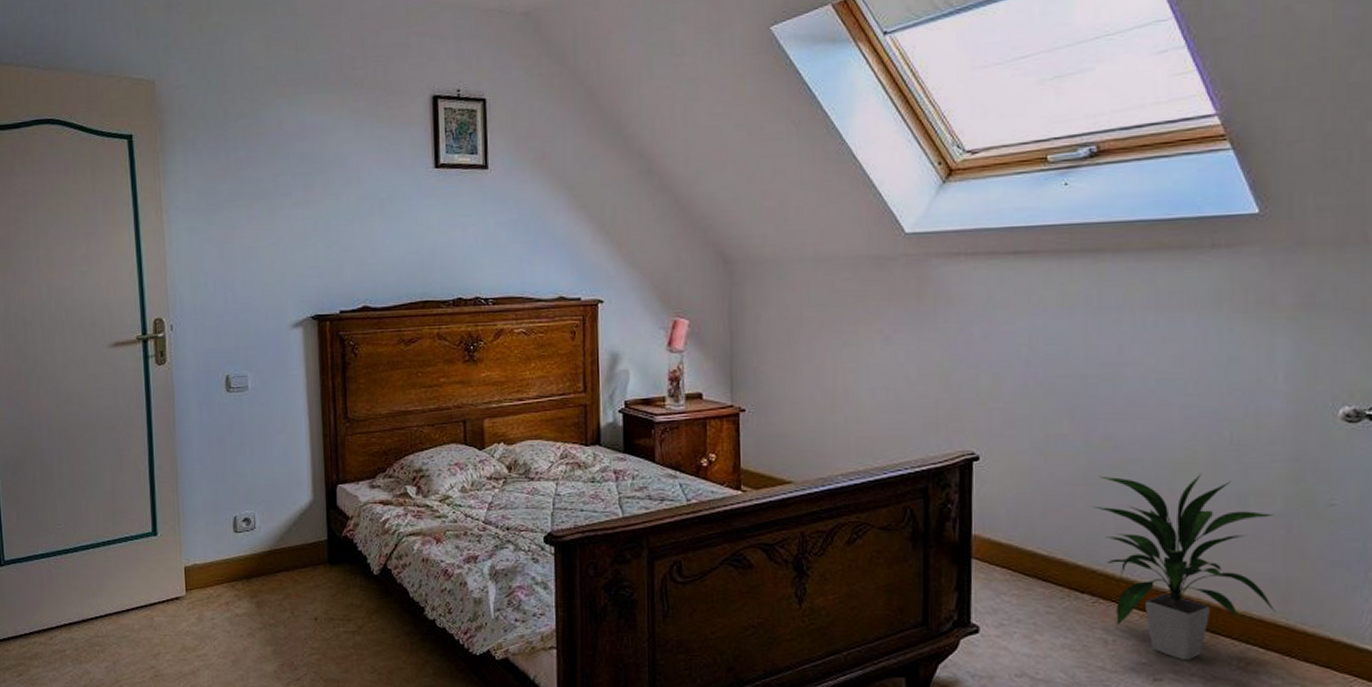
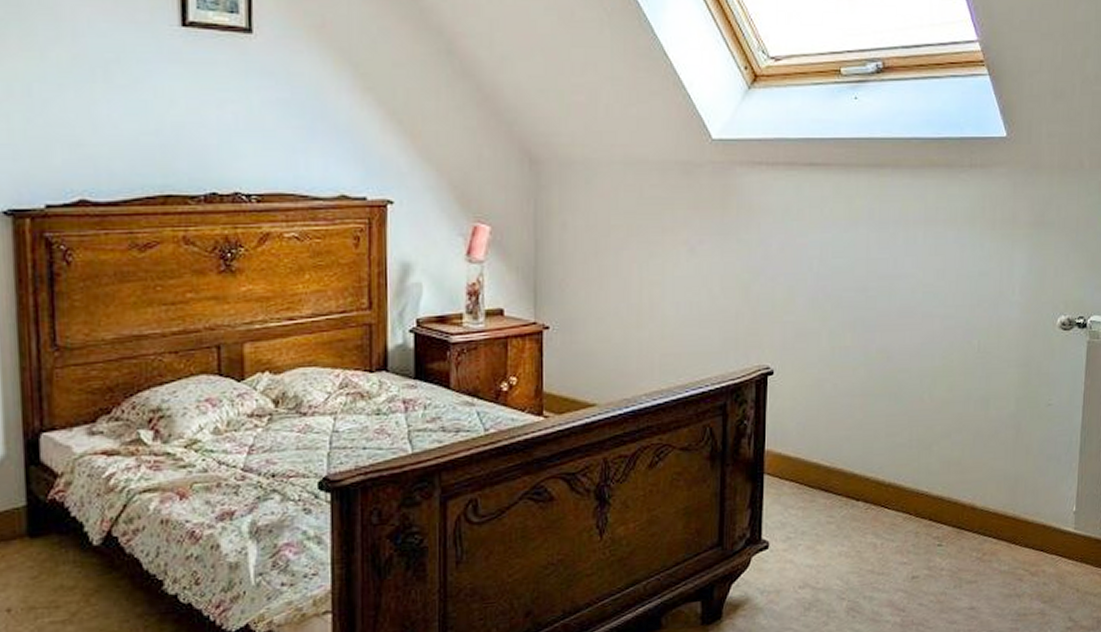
indoor plant: present [1094,473,1276,661] -> none [870,380,1008,557]

